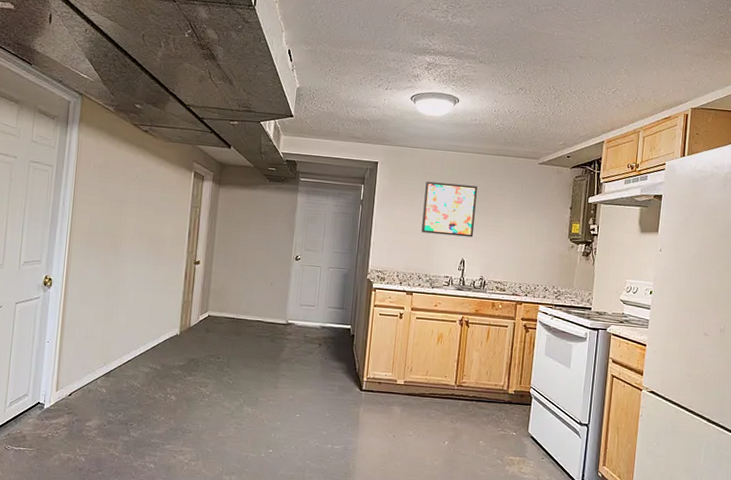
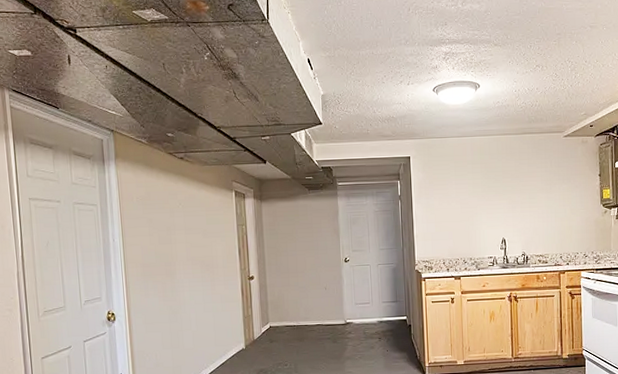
wall art: present [421,181,477,238] -> none [459,166,511,219]

